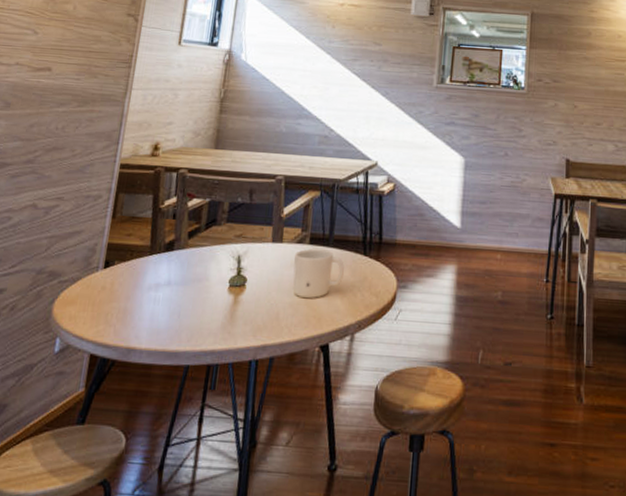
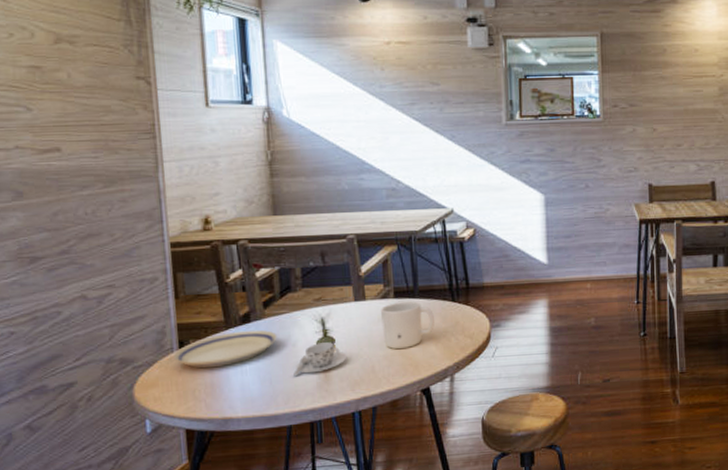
plate: none [97,258,195,293] -> present [174,329,277,369]
teacup: none [202,281,256,312] -> present [293,342,347,376]

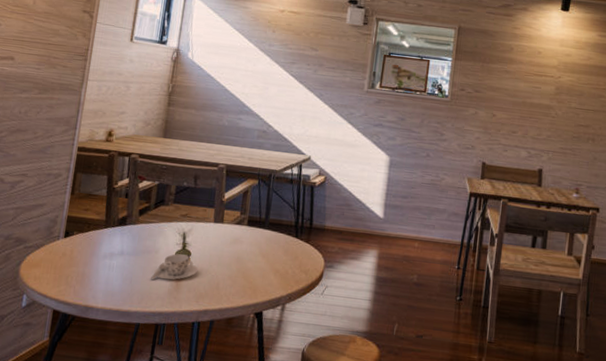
plate: present [174,329,277,369] -> none [58,231,145,260]
mug: present [381,301,434,350] -> none [232,229,278,273]

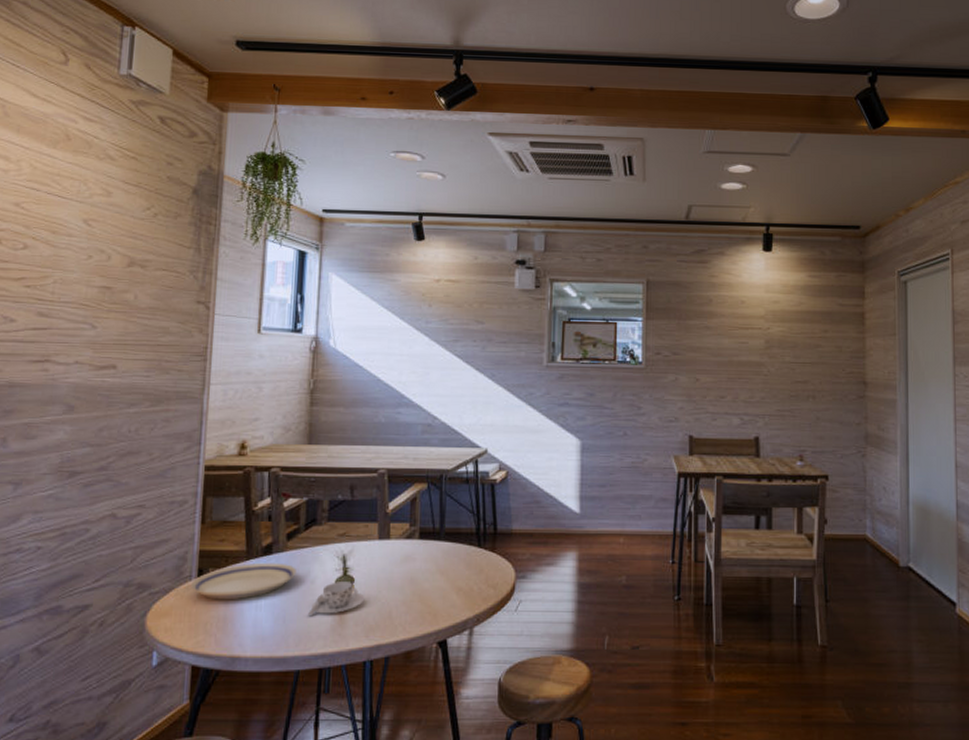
plate: none [58,231,145,260] -> present [191,562,297,600]

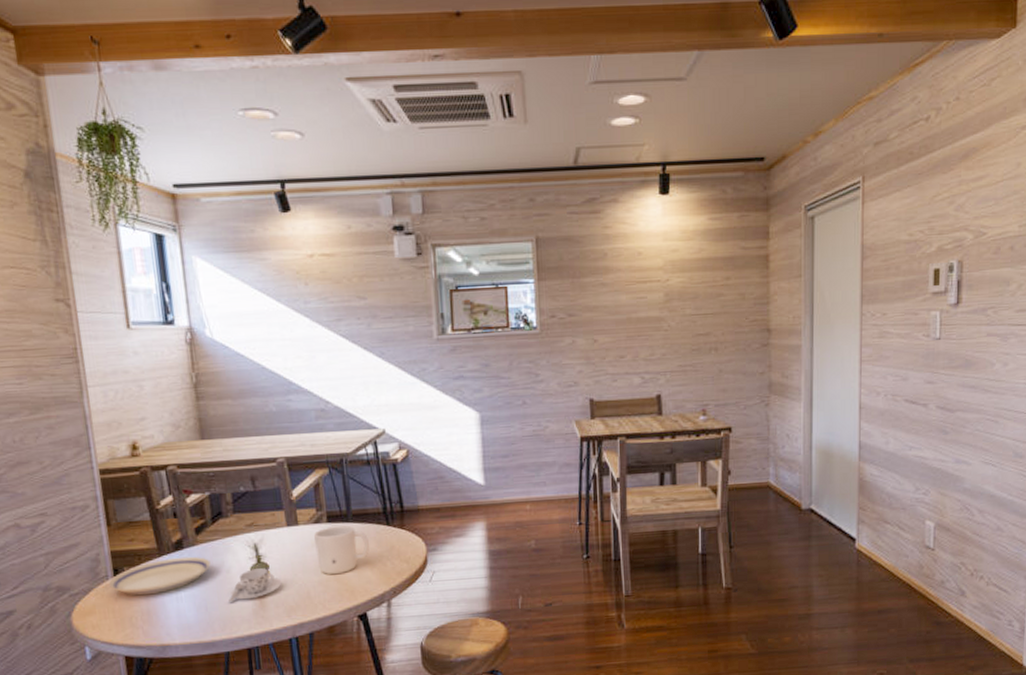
mug: none [404,543,458,595] -> present [314,525,369,575]

